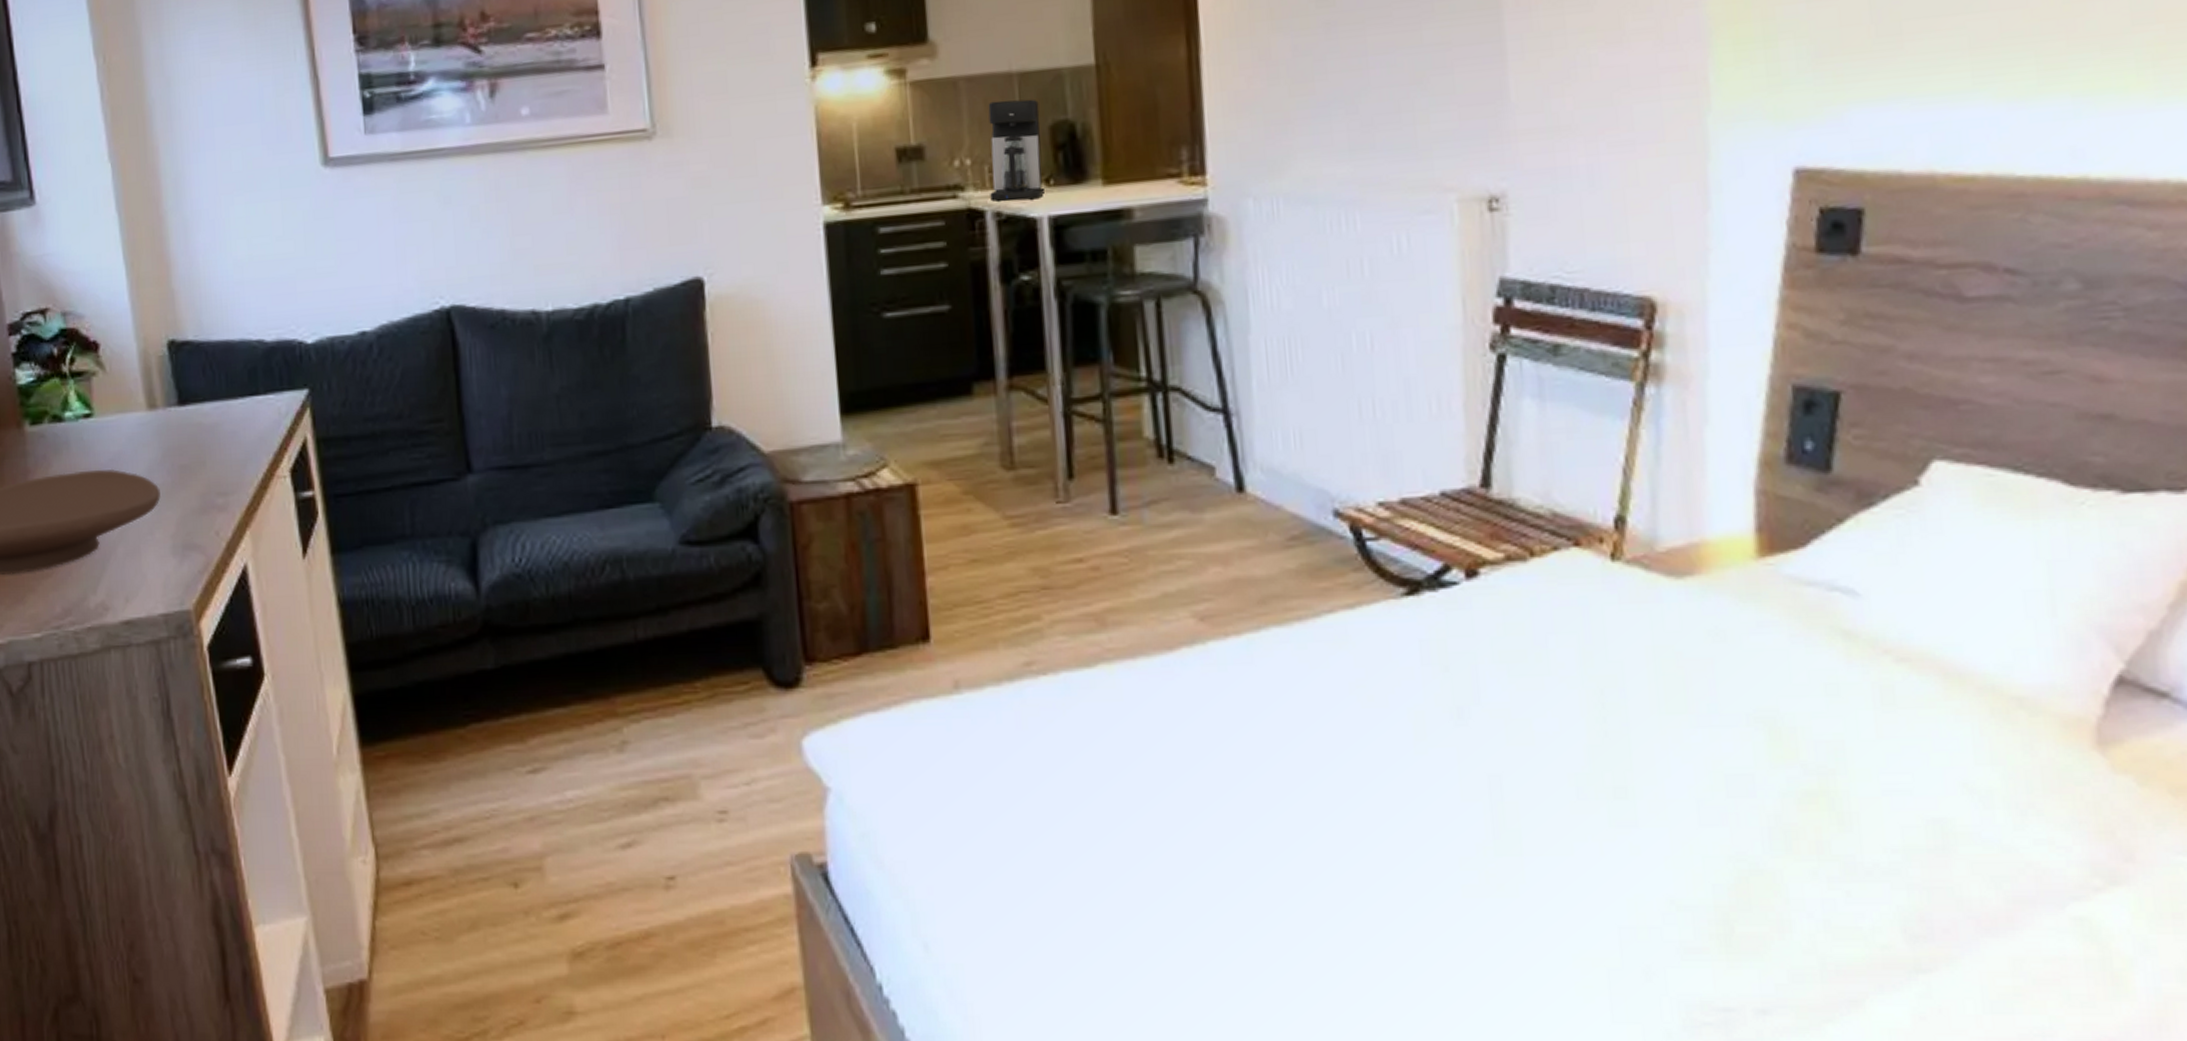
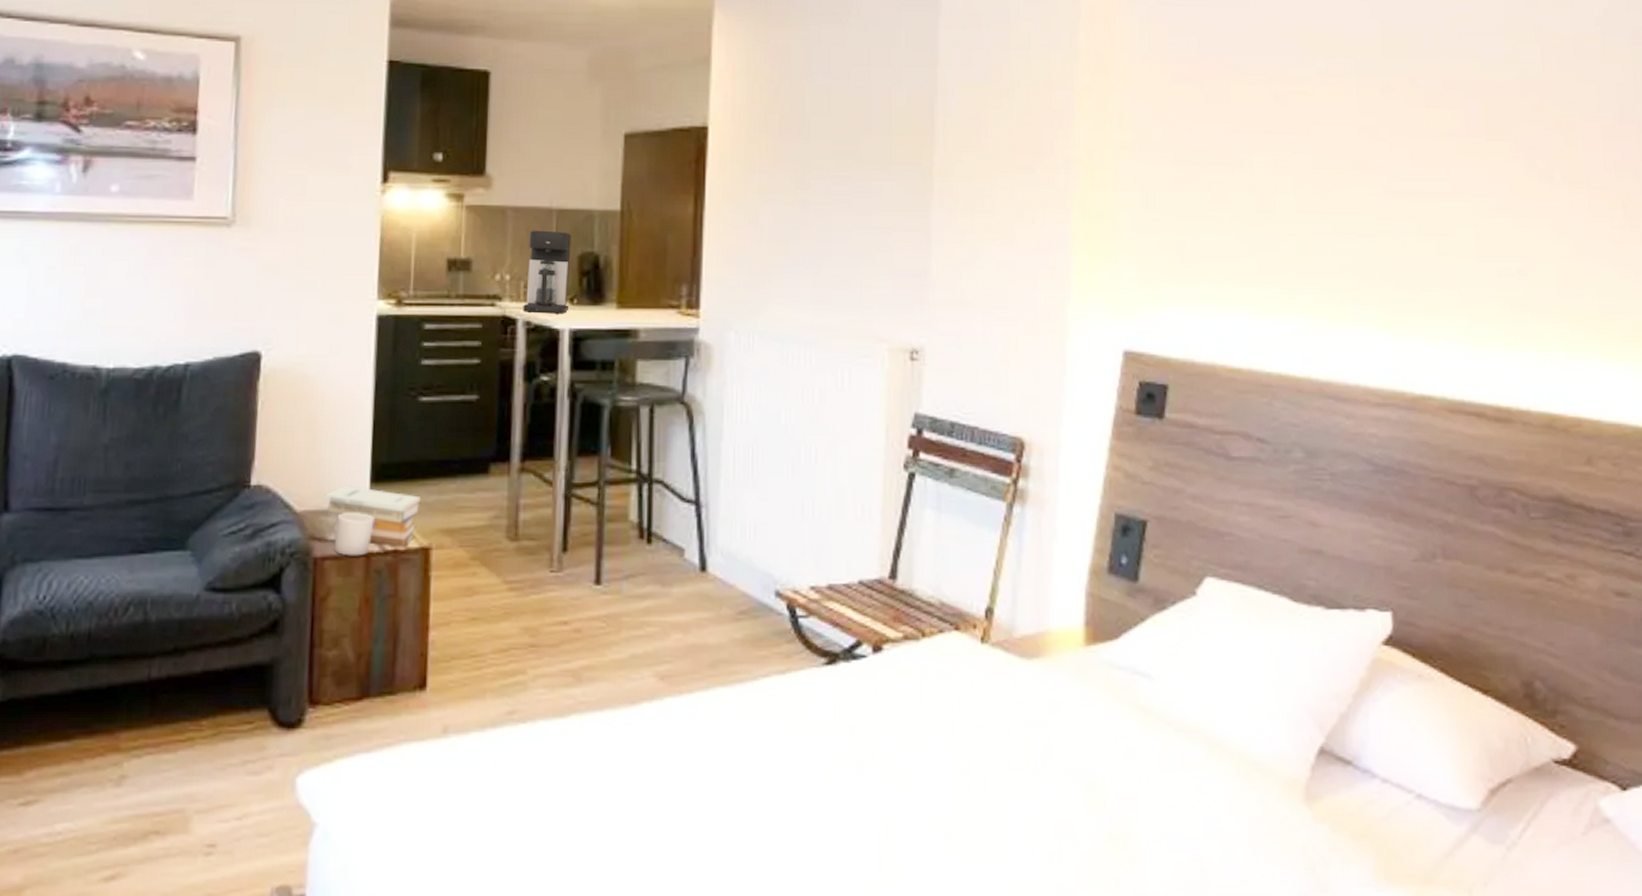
books: none [792,419,899,486] -> present [324,485,421,548]
mug: none [808,449,850,499] -> present [334,513,374,556]

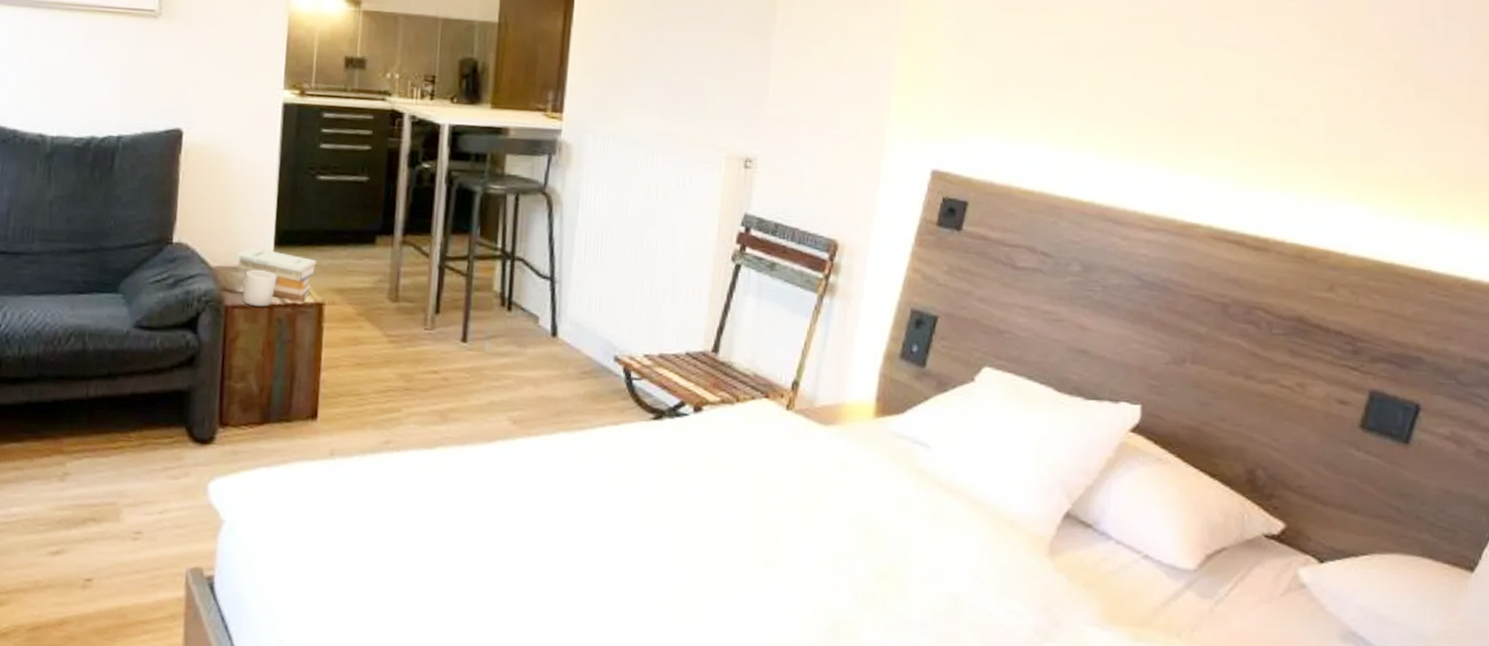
coffee maker: present [523,230,572,315] -> none [409,35,454,112]

